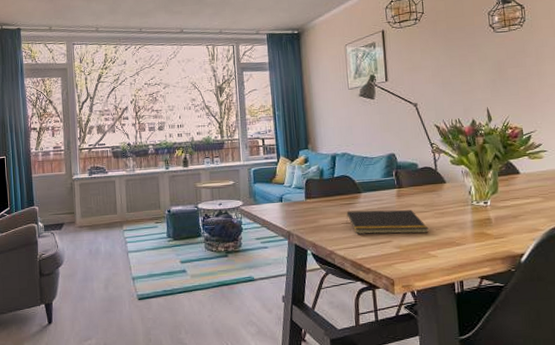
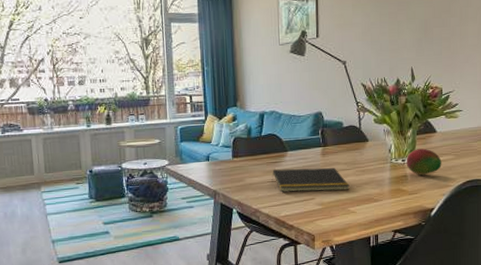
fruit: none [488,190,529,218] -> present [406,148,442,175]

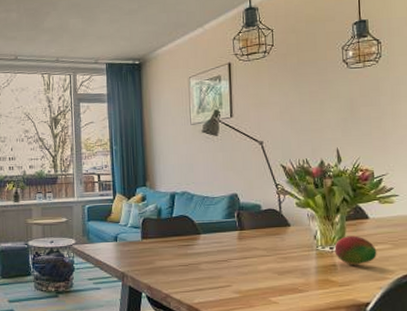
notepad: present [271,167,350,193] -> none [183,252,270,279]

